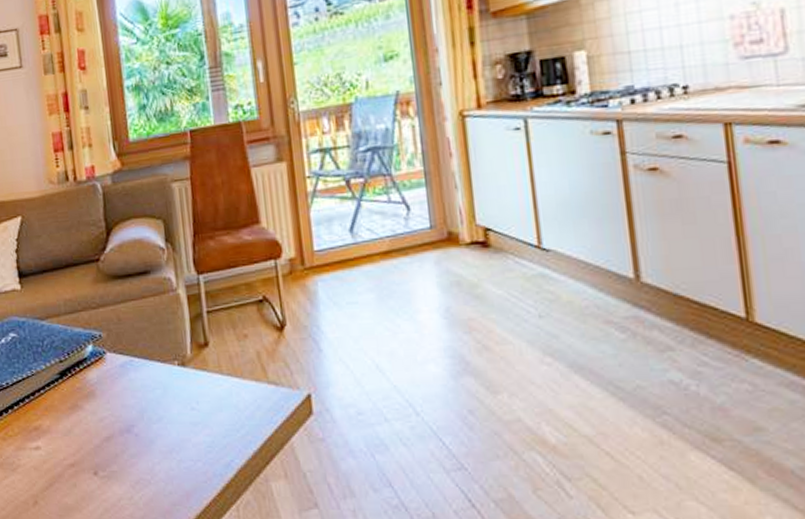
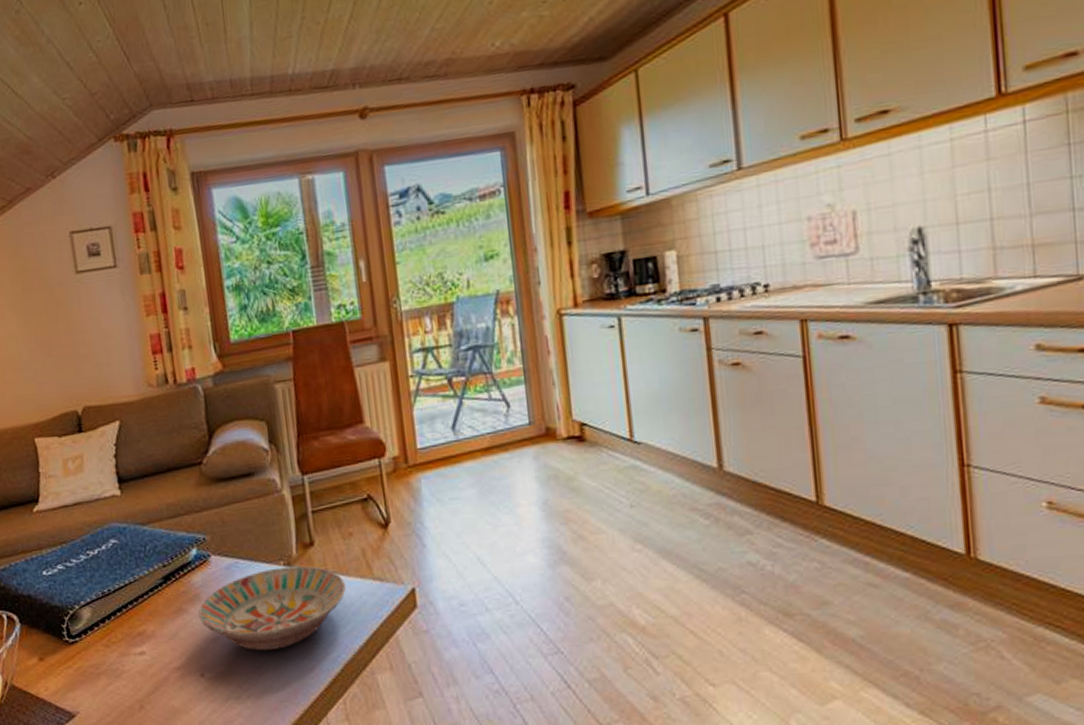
bowl: none [93,367,240,452] -> present [198,566,346,652]

